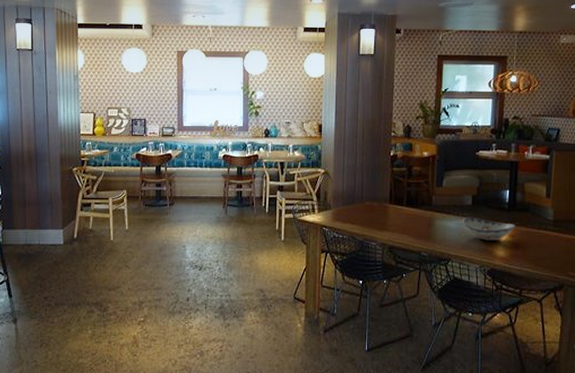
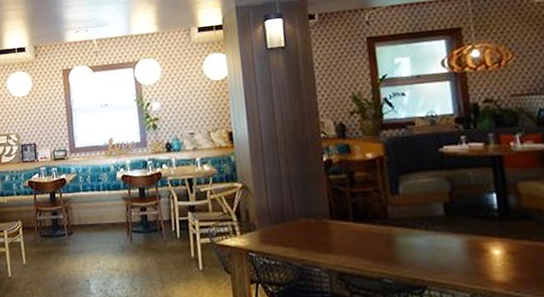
decorative bowl: present [462,217,515,240] -> none [434,230,515,261]

